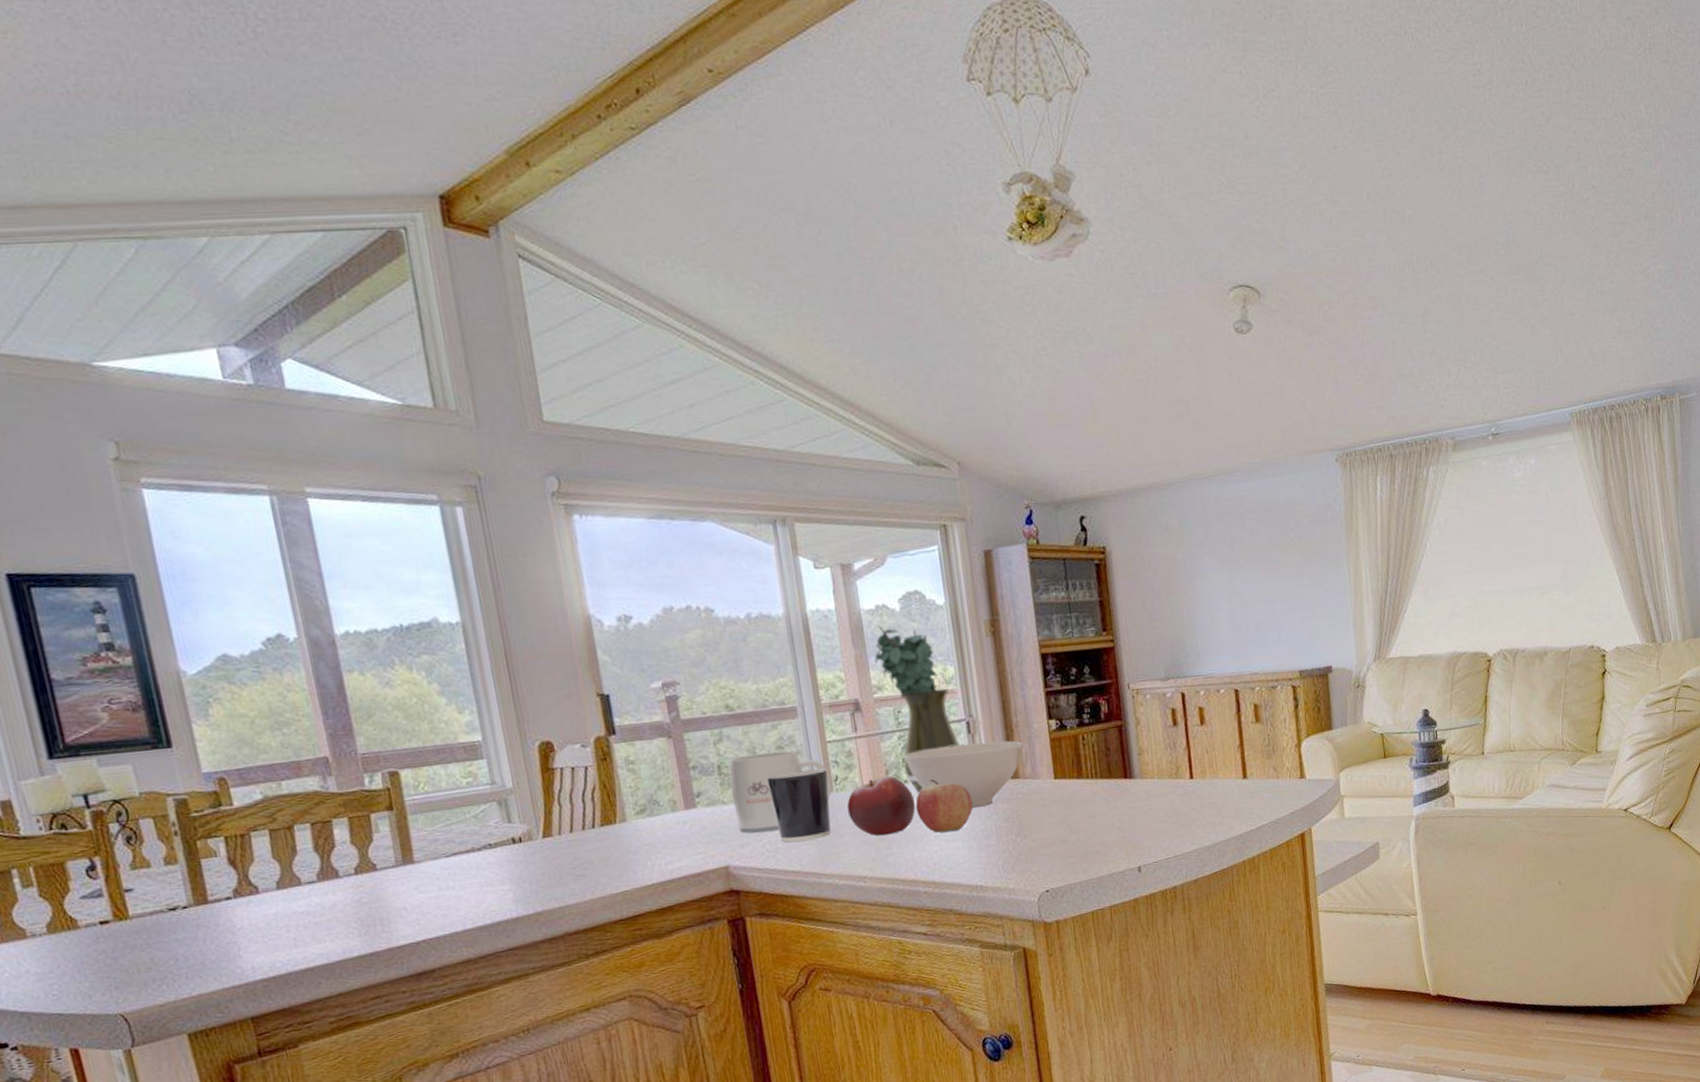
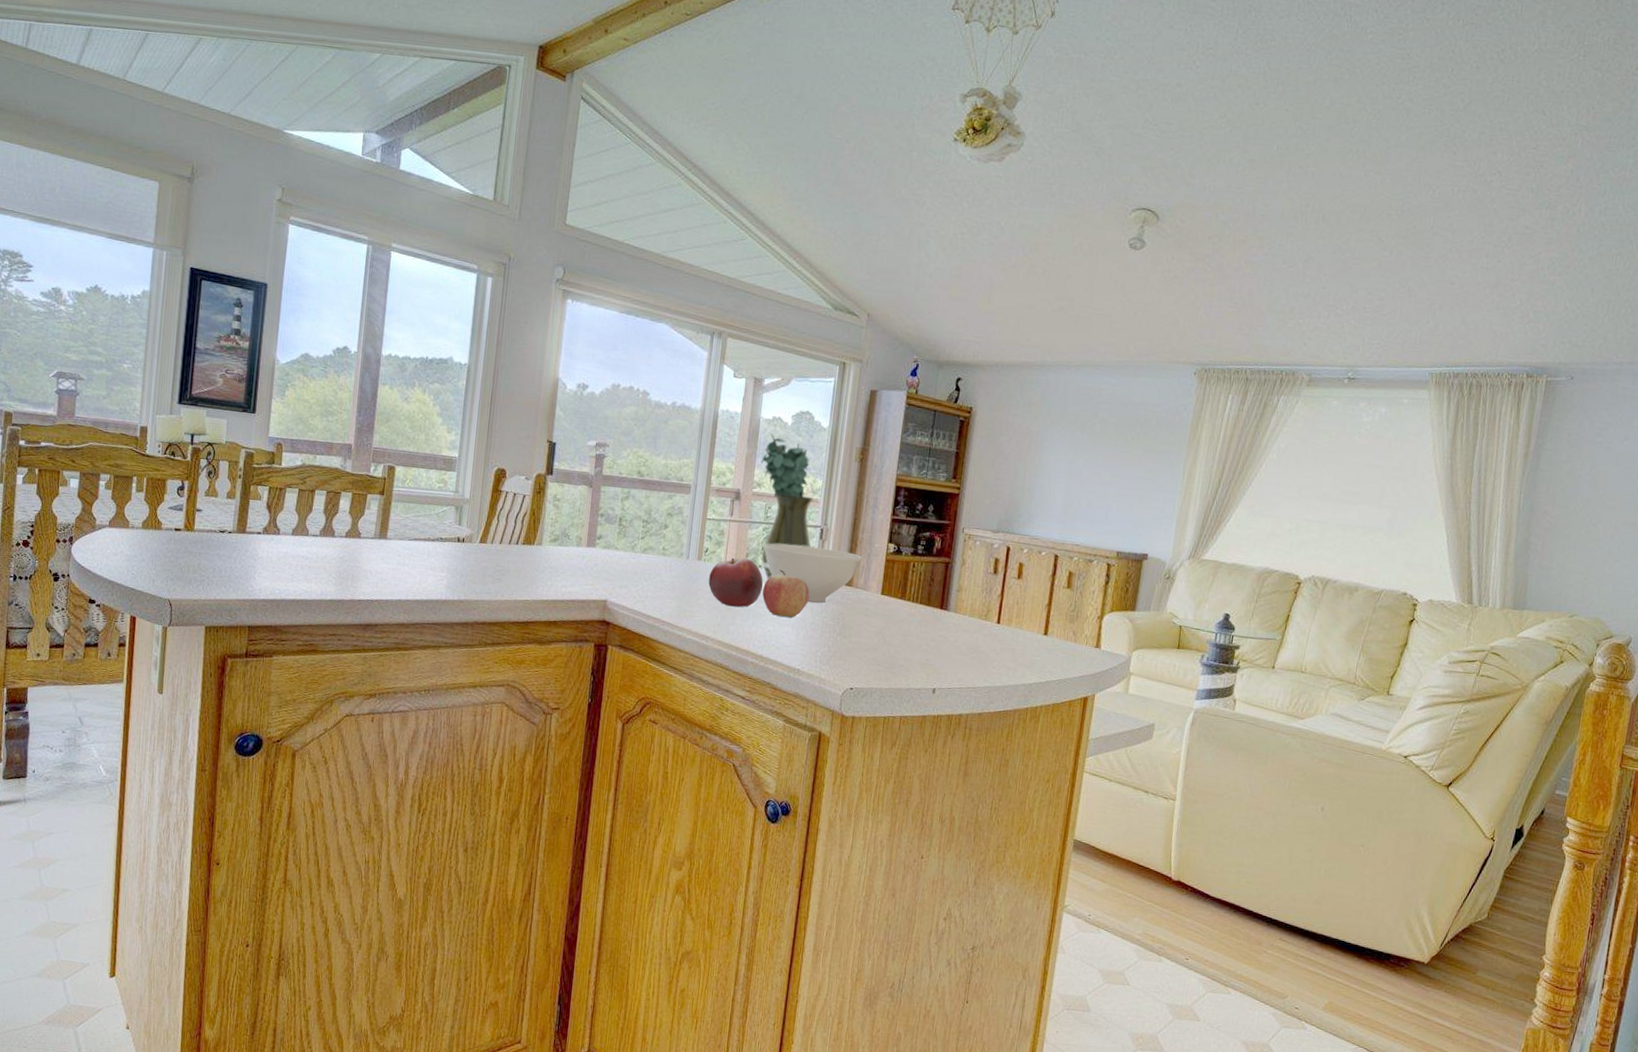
mug: present [729,750,832,834] -> none [622,514,703,582]
mug: present [767,769,831,843] -> none [651,535,701,597]

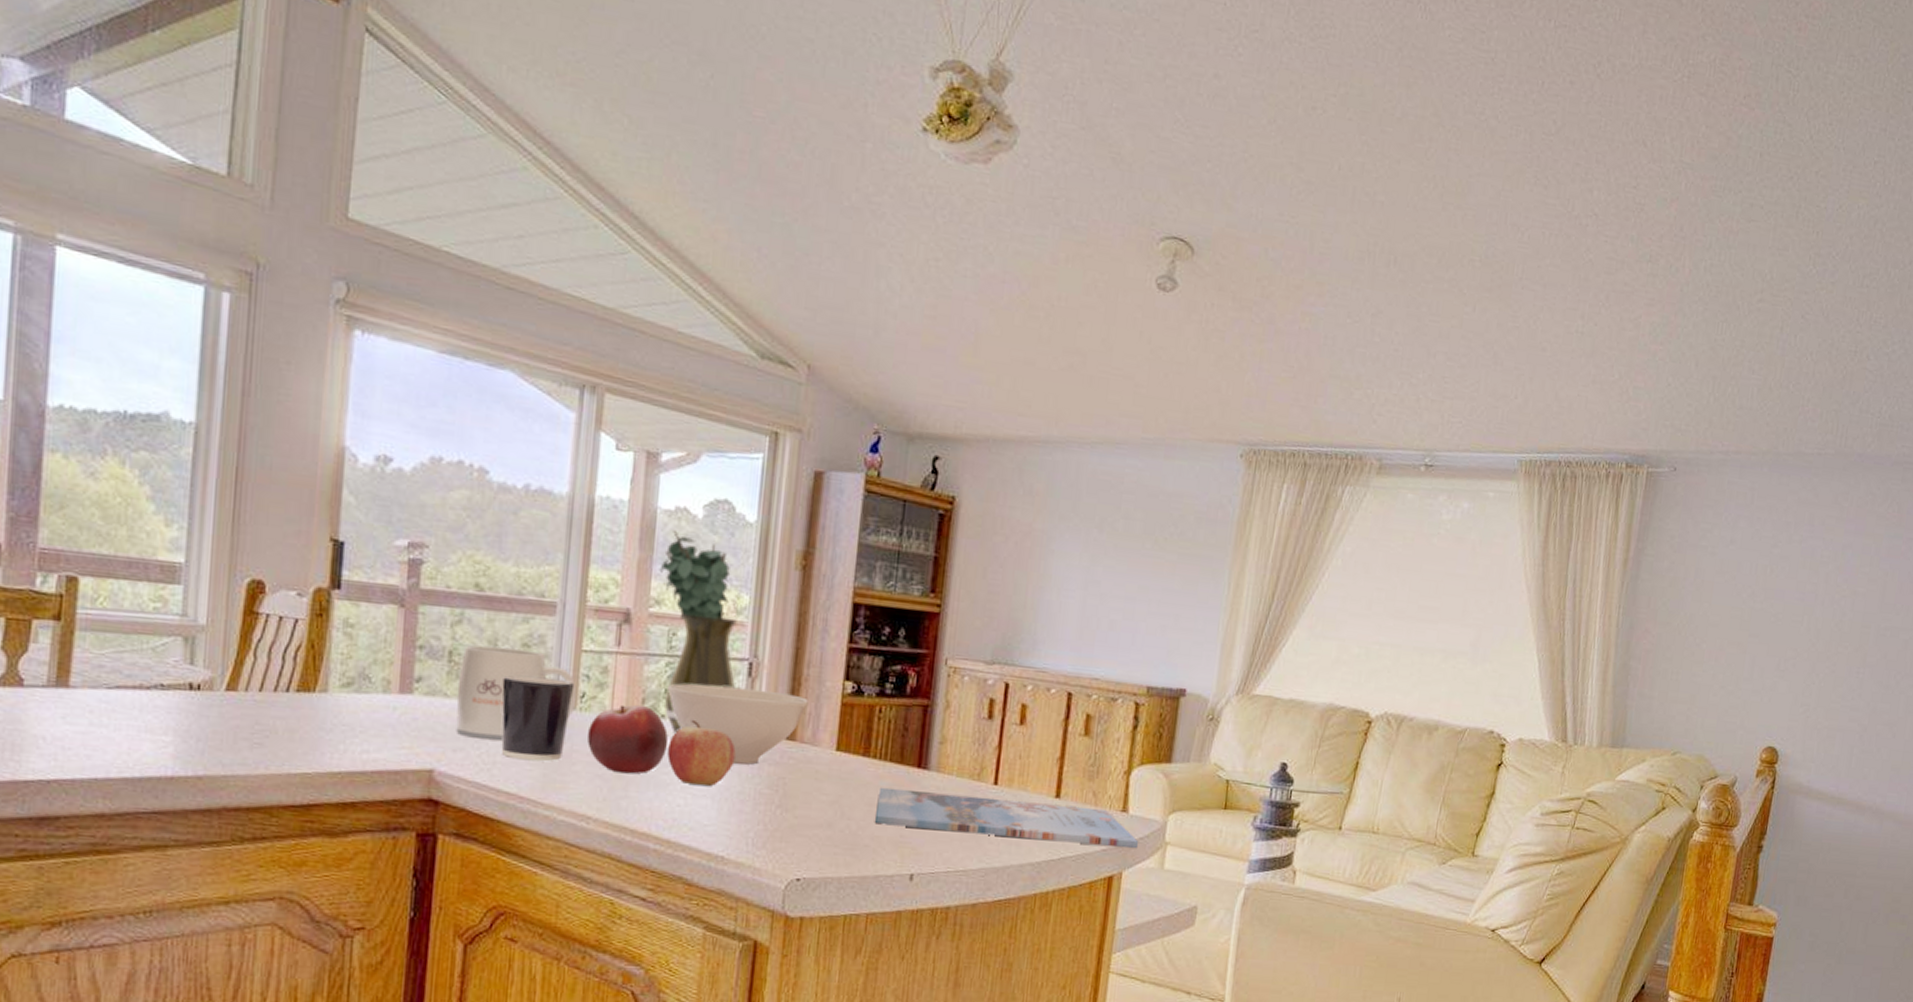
mug: none [622,514,703,582] -> present [456,645,578,742]
mug: none [651,535,701,597] -> present [501,675,575,762]
magazine: none [908,622,1109,677] -> present [875,787,1139,849]

